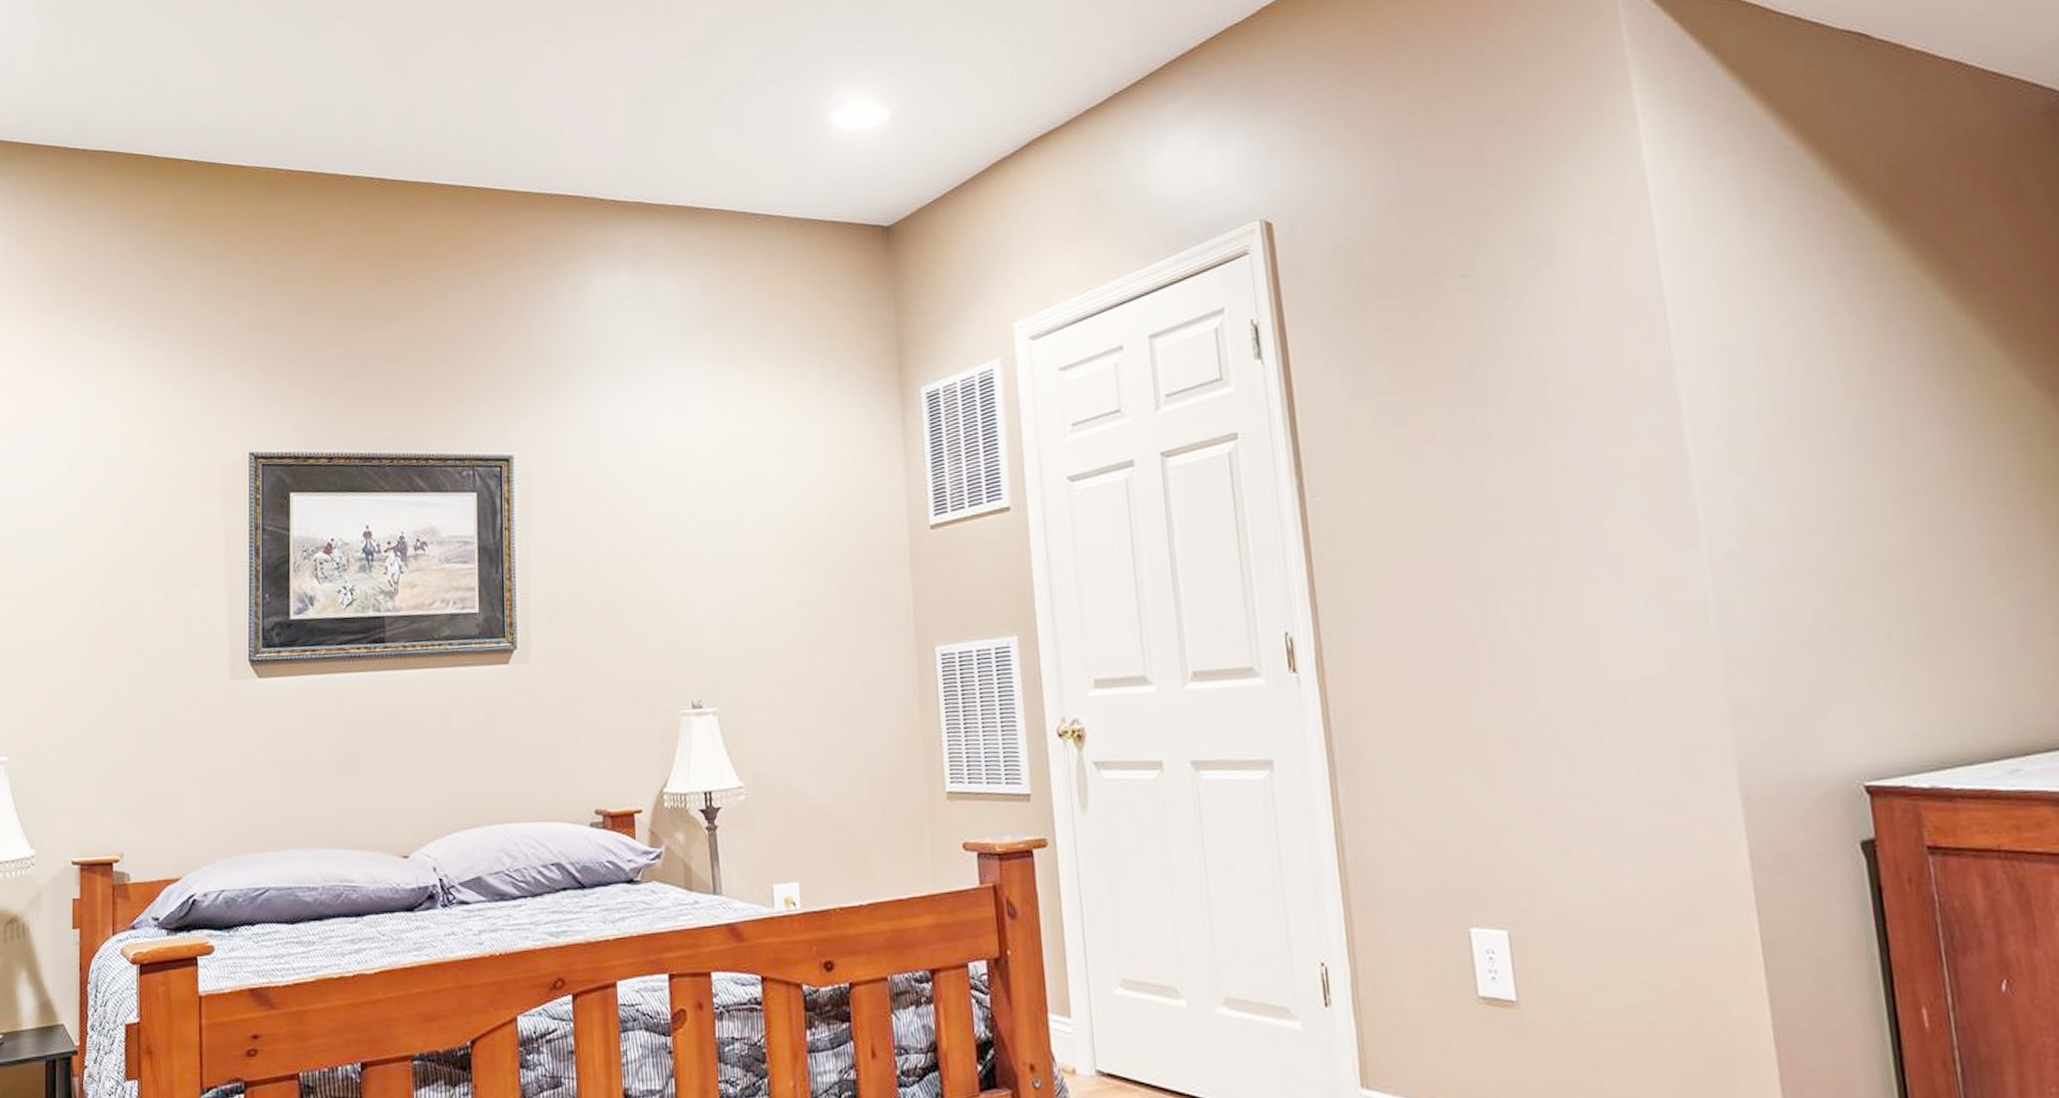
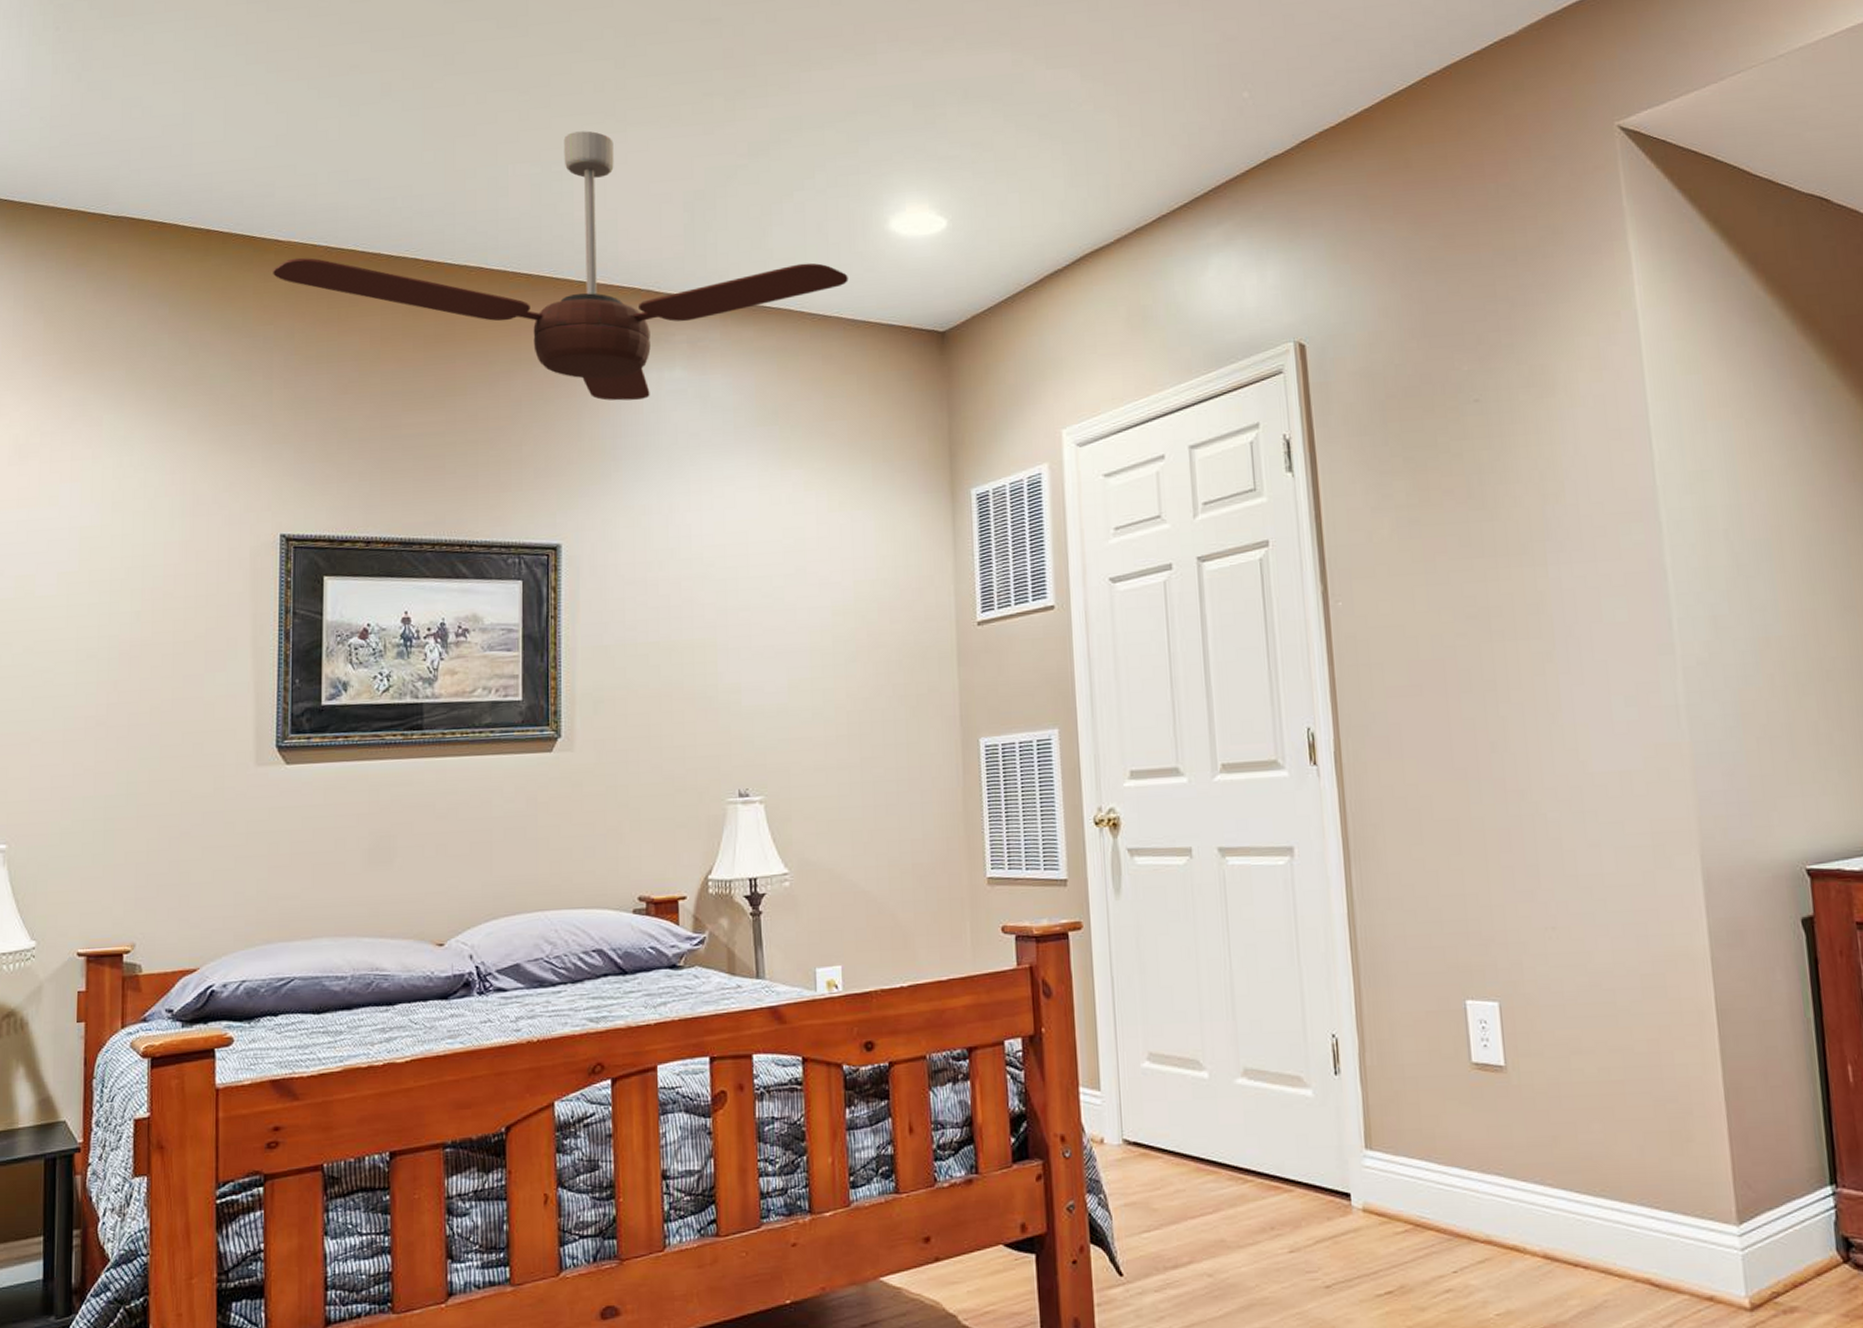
ceiling fan: none [238,41,791,310] -> present [273,131,848,401]

